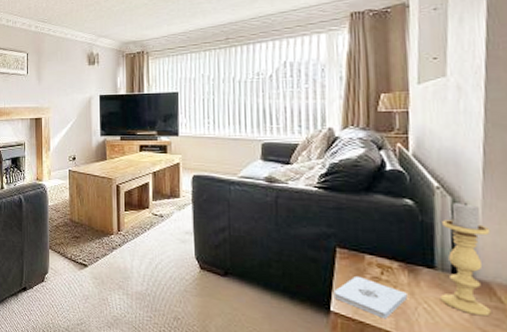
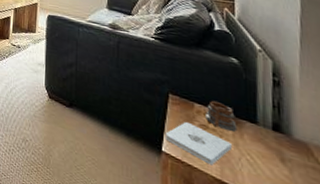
mug: none [377,249,413,280] -> present [205,100,238,132]
candle holder: present [439,202,491,317] -> none [261,66,309,176]

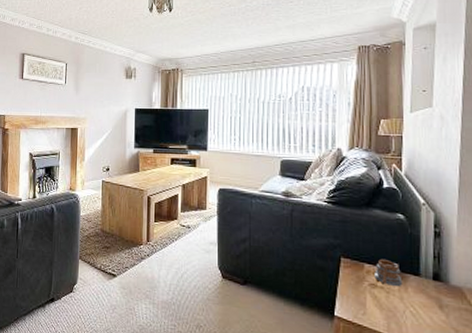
notepad: present [165,122,232,166] -> none [337,284,397,322]

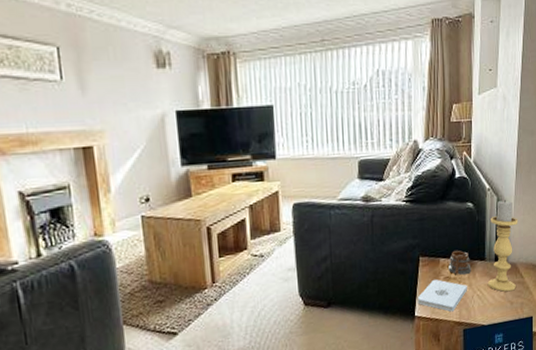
notepad: none [337,284,397,322] -> present [417,279,467,312]
candle holder: none [423,217,464,318] -> present [487,199,518,292]

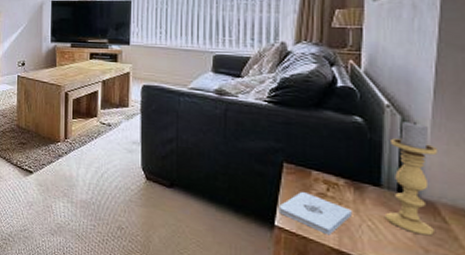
mug: present [448,250,472,275] -> none [324,165,359,197]

